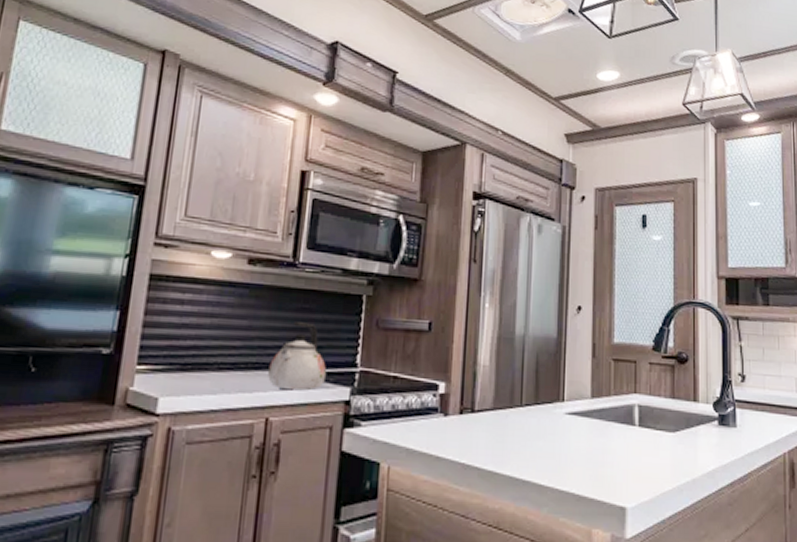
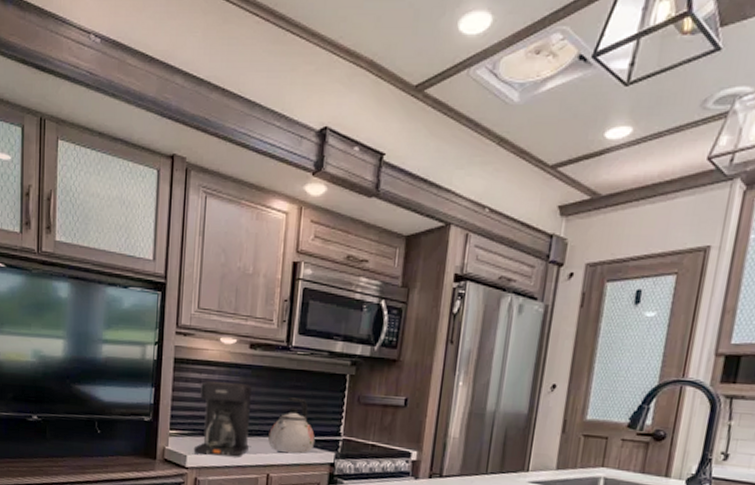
coffee maker: none [168,303,249,400] -> present [193,381,252,459]

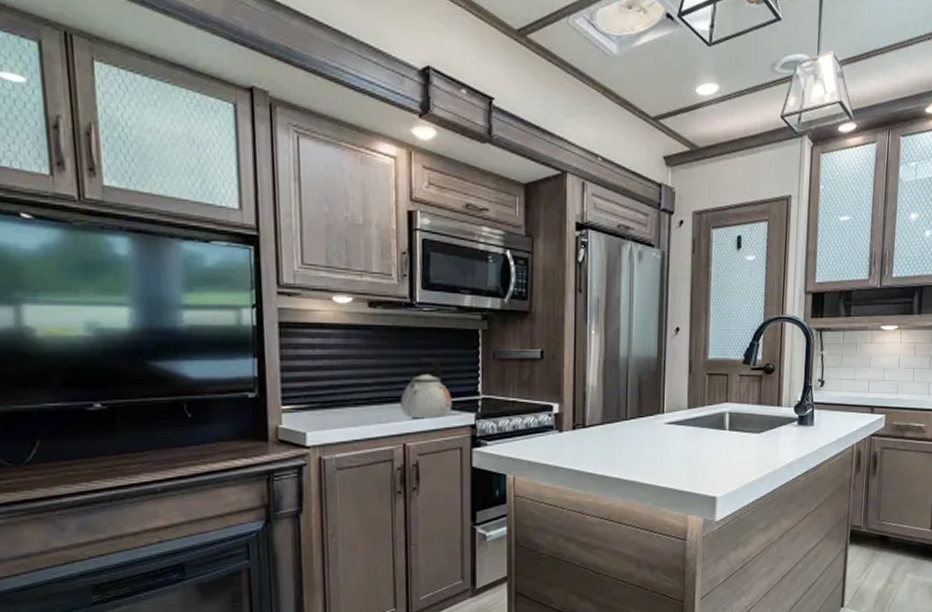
coffee maker: present [193,381,252,459] -> none [313,347,379,431]

